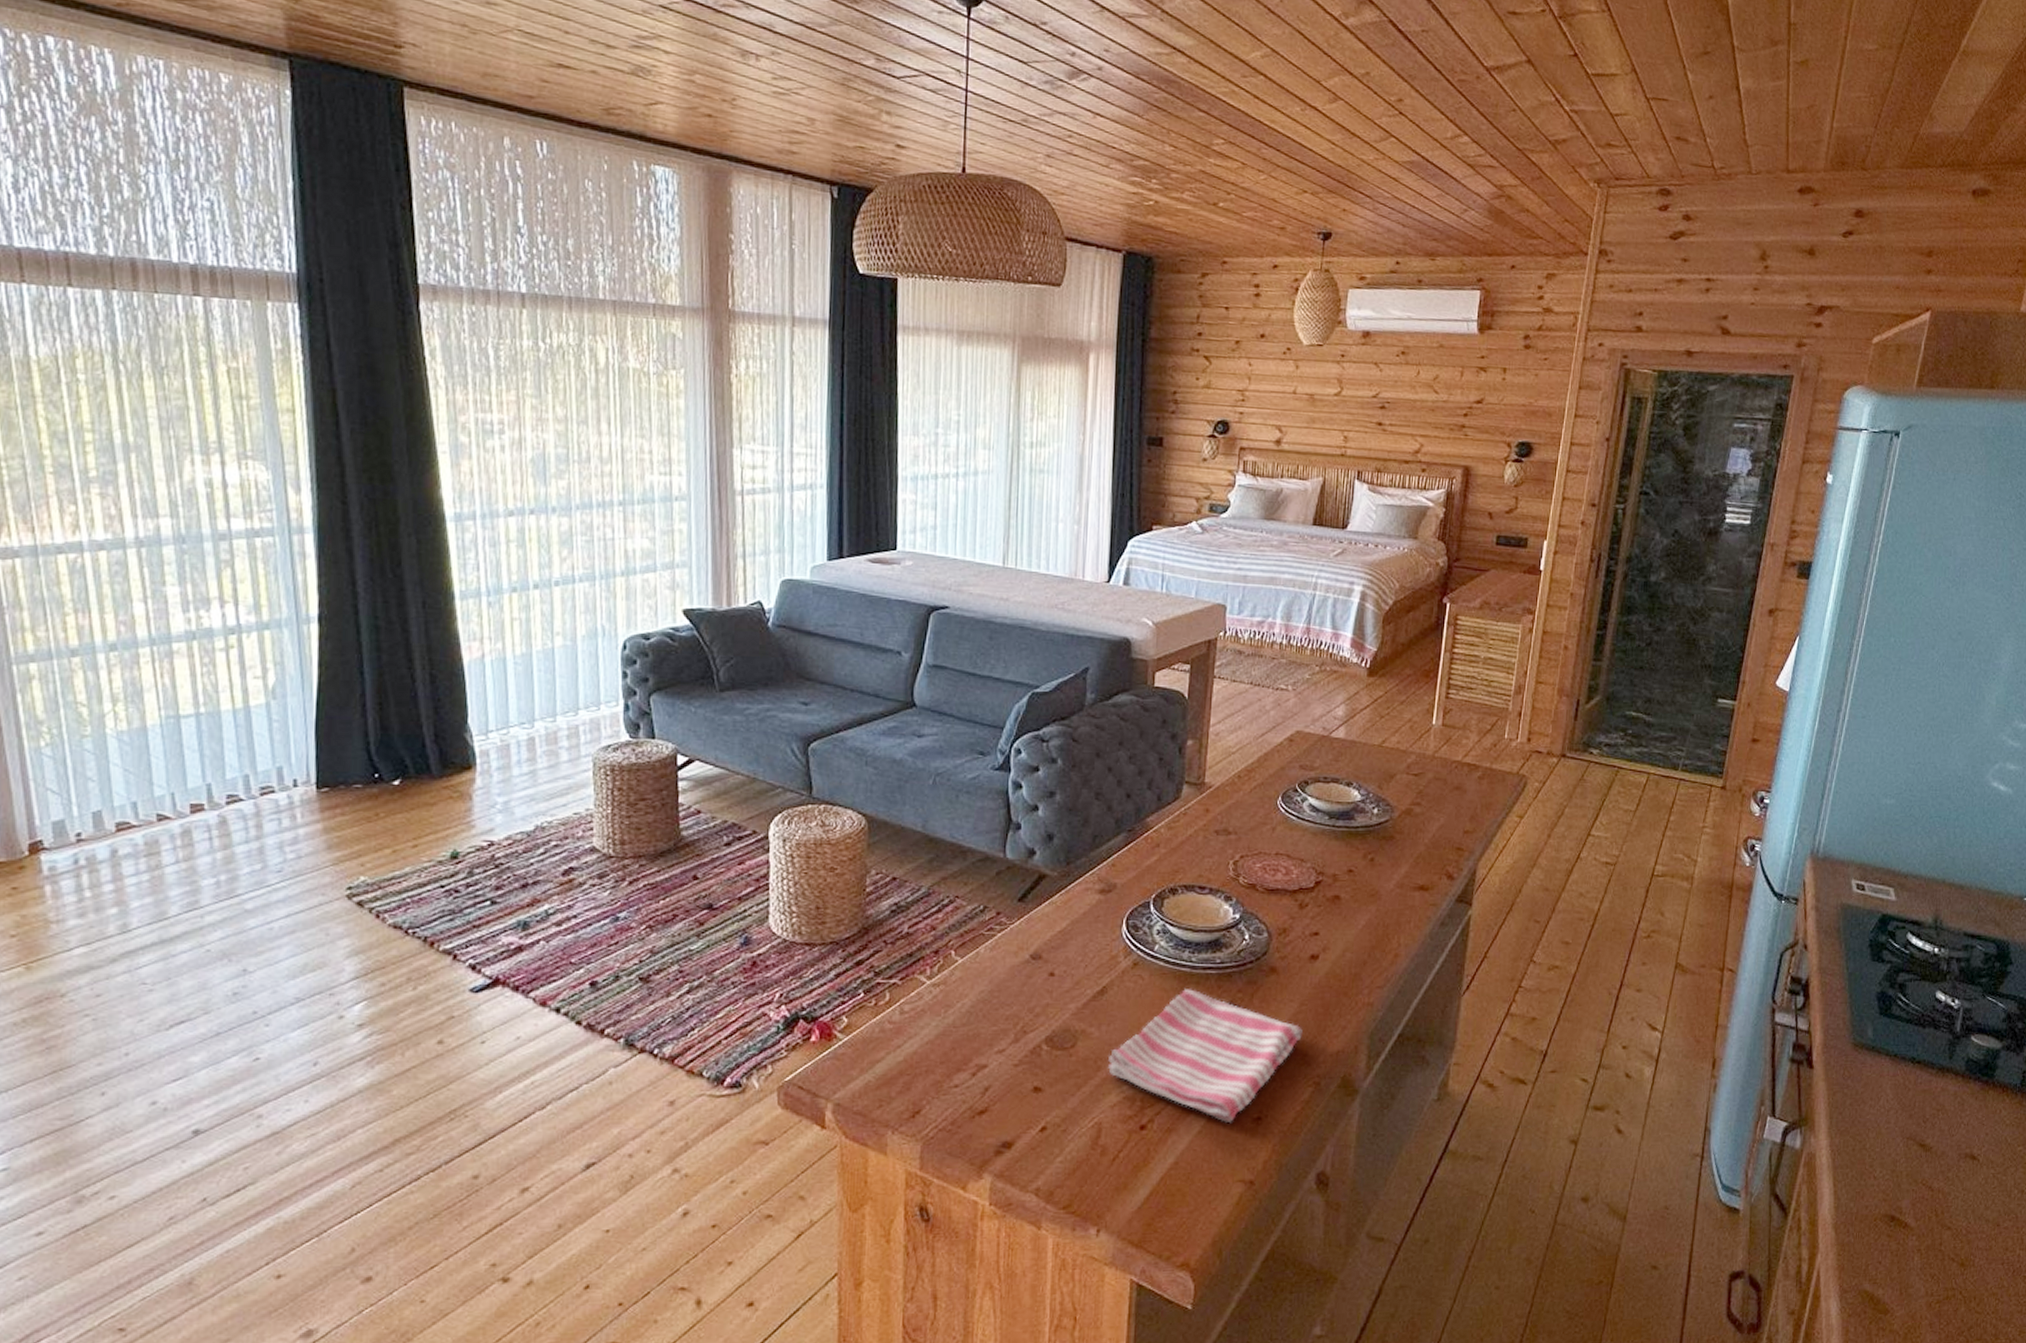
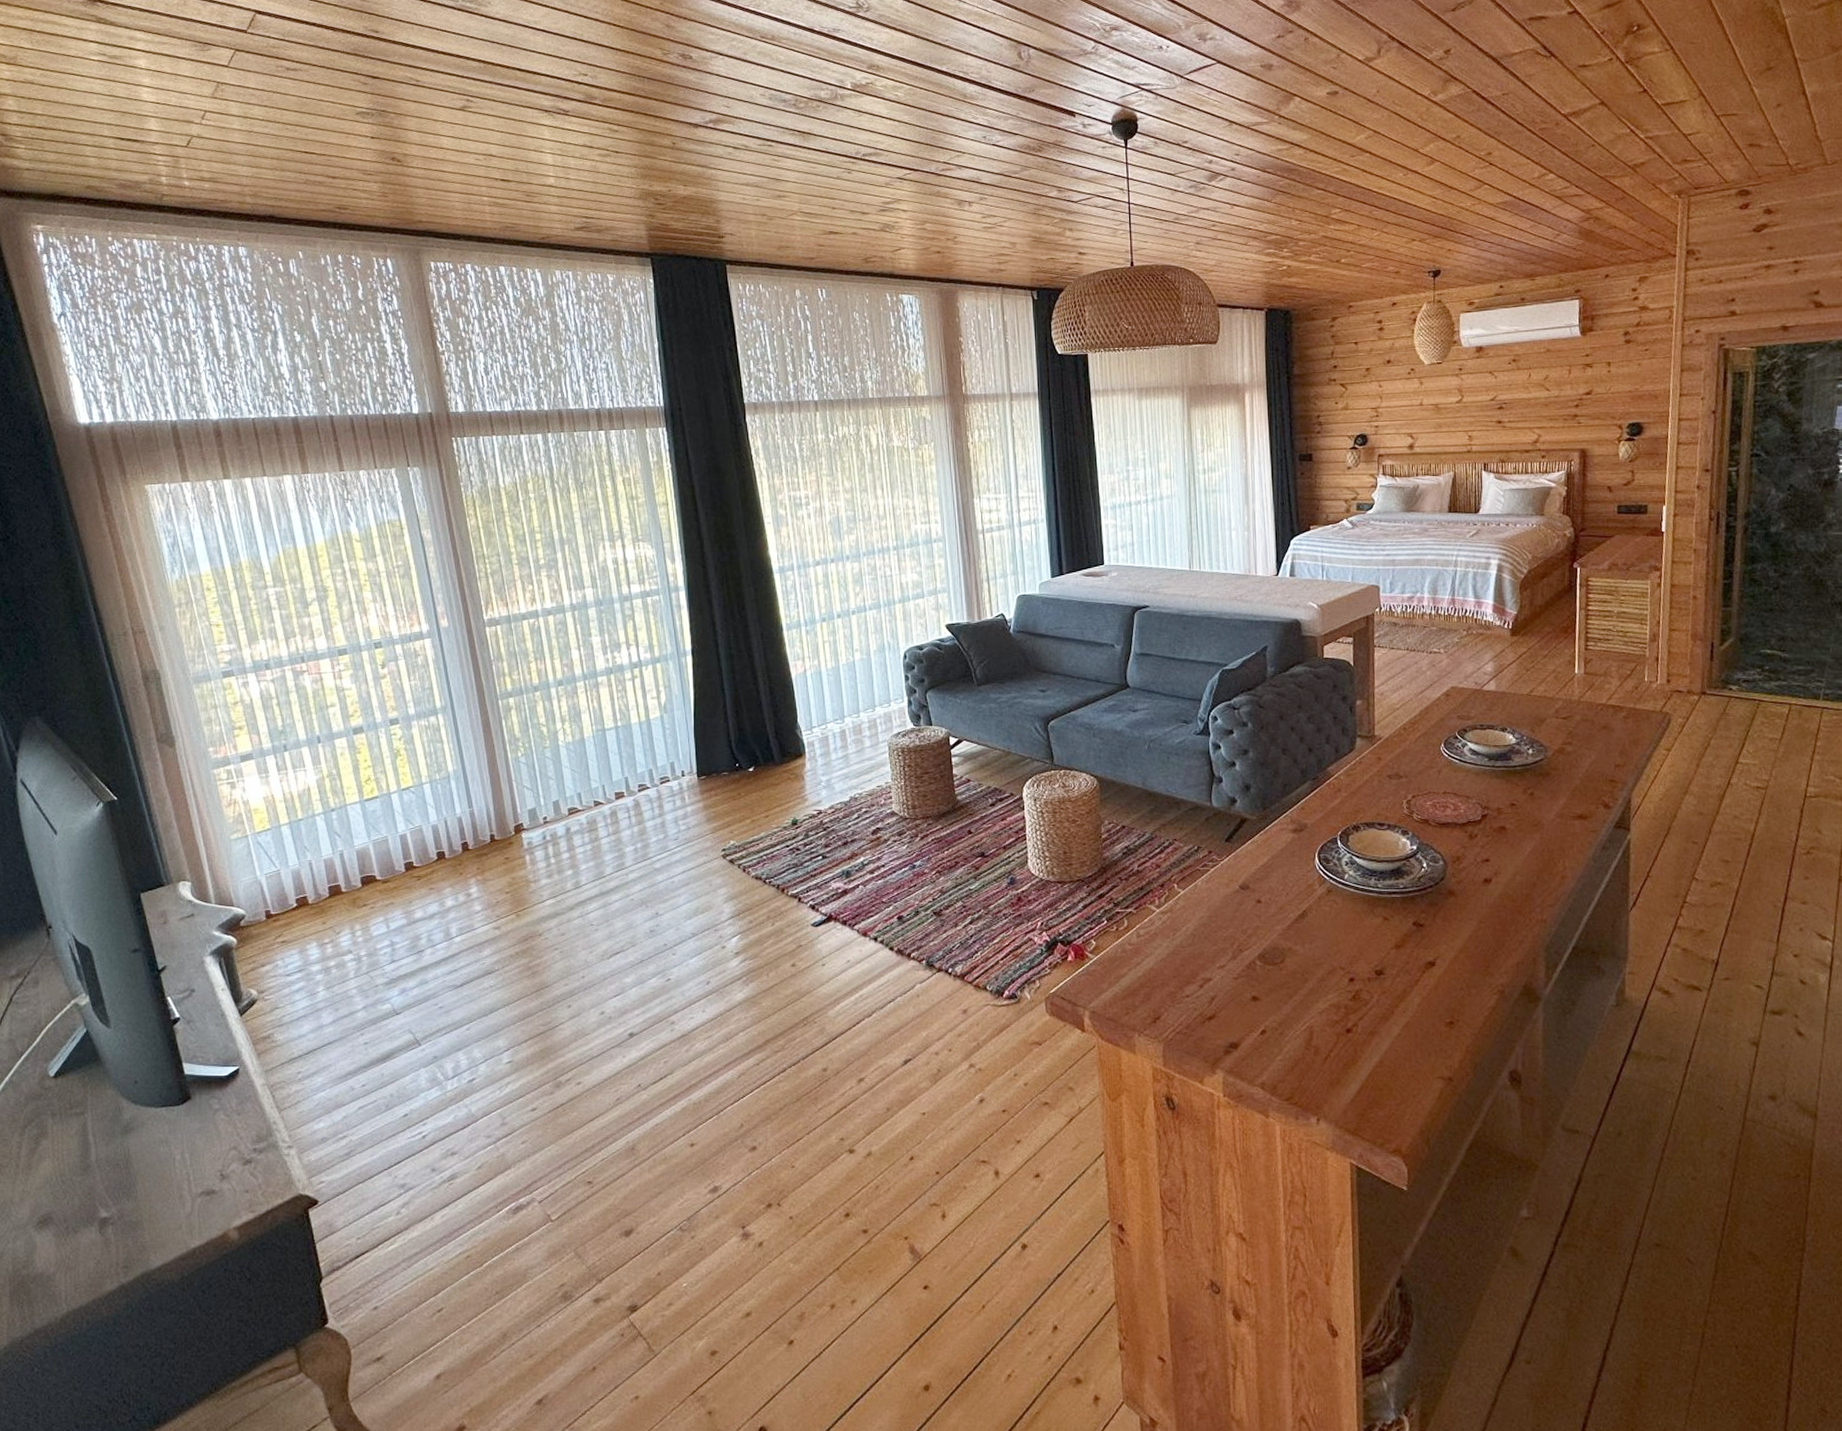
dish towel: present [1108,989,1303,1124] -> none [1313,911,1483,1027]

